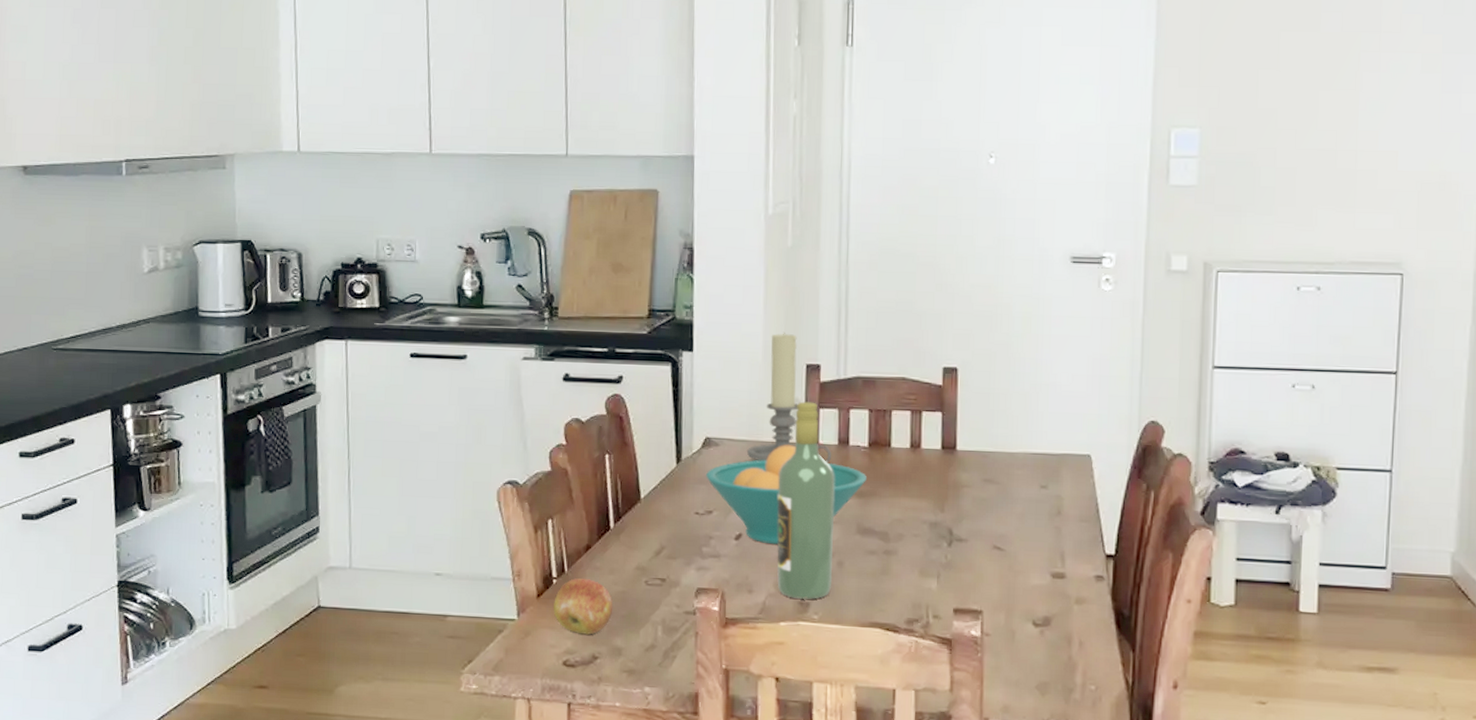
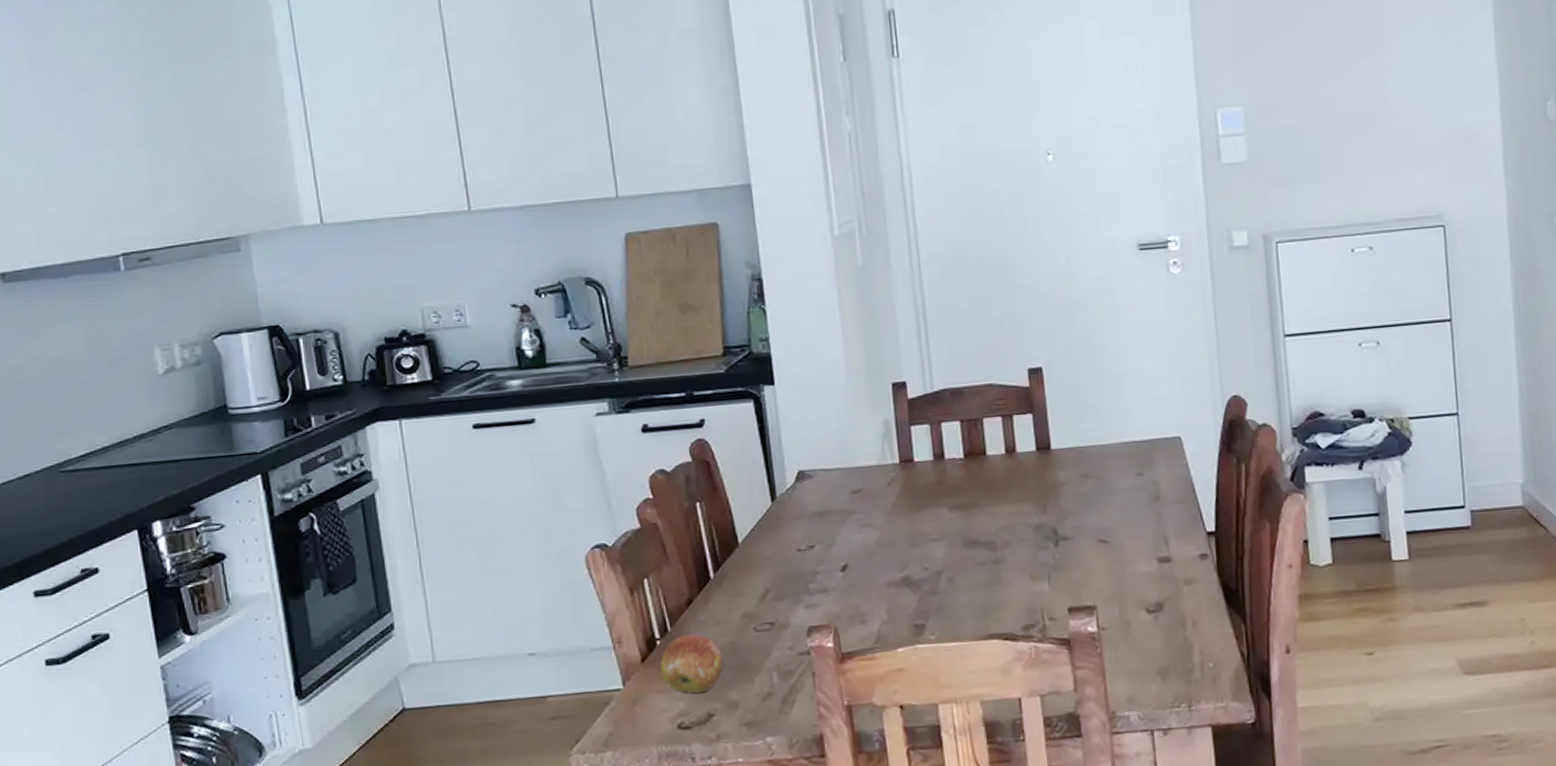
fruit bowl: present [706,445,867,545] -> none [803,467,966,571]
candle holder: present [746,332,832,463] -> none [841,353,929,488]
wine bottle: present [776,401,835,599] -> none [877,420,944,622]

